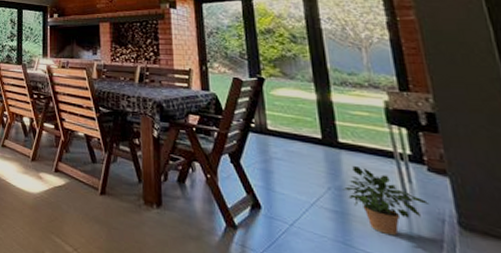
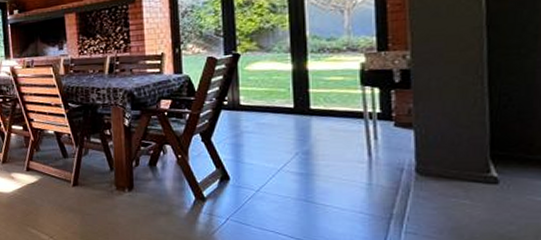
potted plant: present [343,166,430,236] -> none [310,130,392,189]

